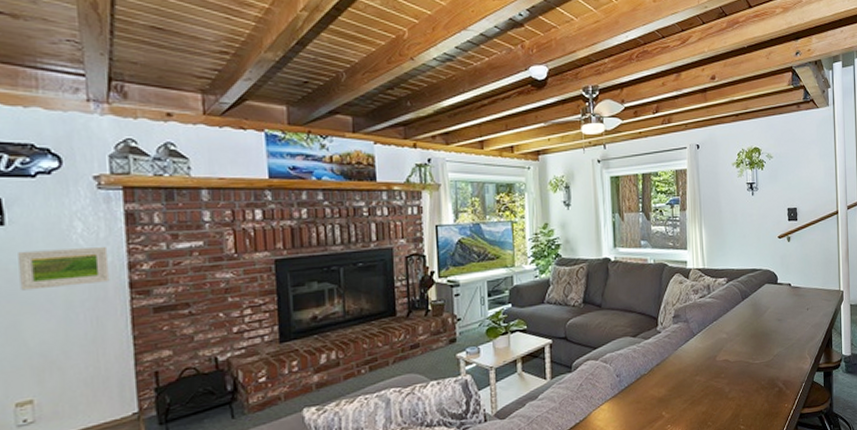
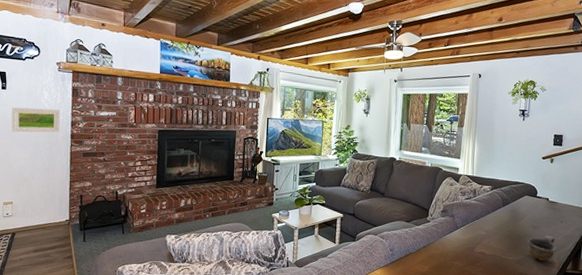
cup: none [774,327,806,359] -> present [527,235,556,261]

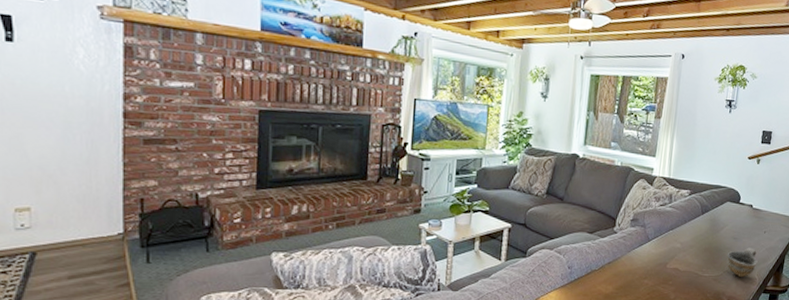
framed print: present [12,107,61,133] -> none [24,68,106,109]

